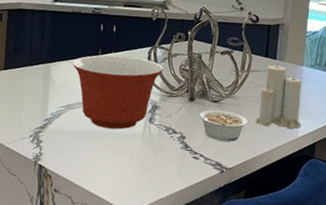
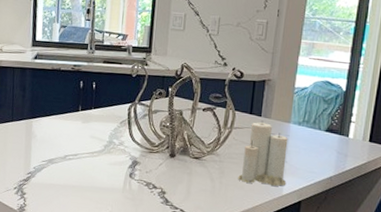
mixing bowl: present [72,55,164,129] -> none [53,111,144,184]
legume: present [199,109,247,142] -> none [180,166,230,198]

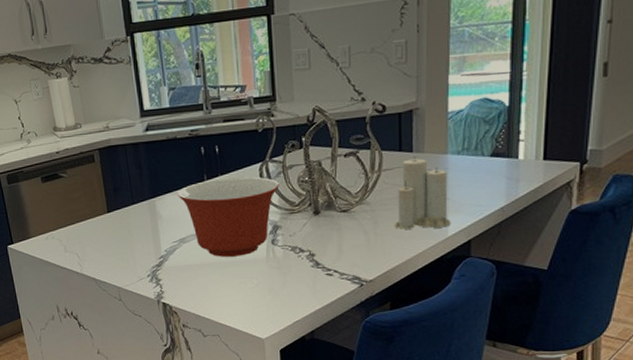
mixing bowl: none [53,111,144,184] -> present [178,177,279,257]

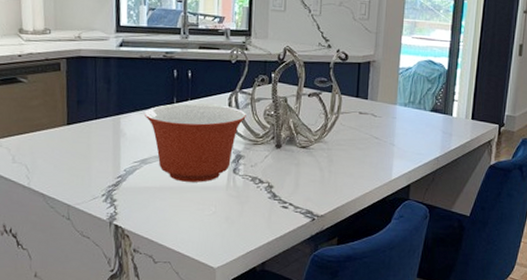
candle: present [395,156,451,229] -> none [347,103,395,171]

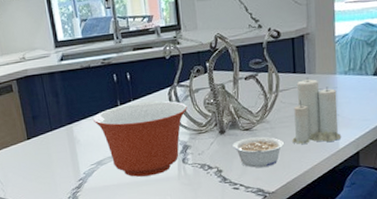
legume: none [287,156,339,188] -> present [232,136,284,168]
candle: none [347,103,395,171] -> present [292,77,342,144]

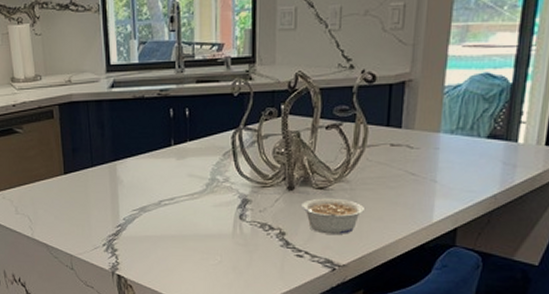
mixing bowl: present [93,101,187,177] -> none [141,144,252,230]
candle: present [292,77,342,144] -> none [375,133,438,212]

